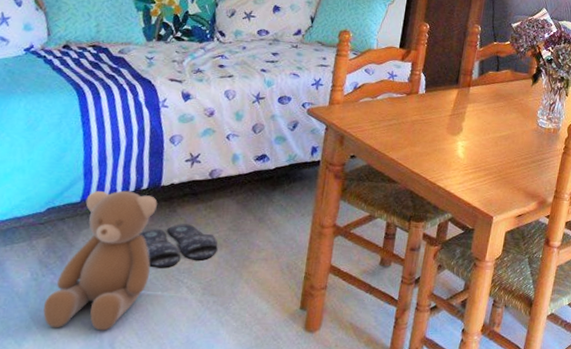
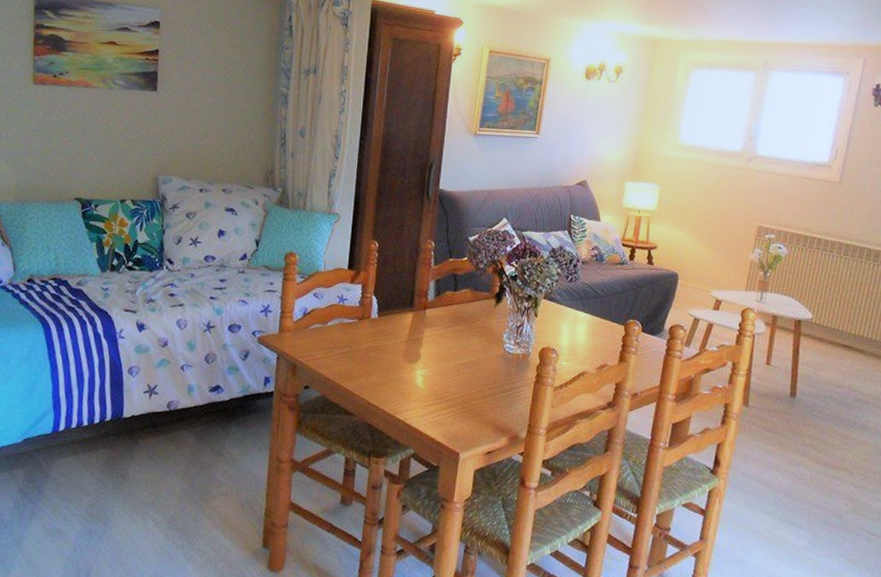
teddy bear: present [43,190,157,331] -> none [26,422,121,561]
slippers: present [138,223,218,268] -> none [105,456,179,501]

